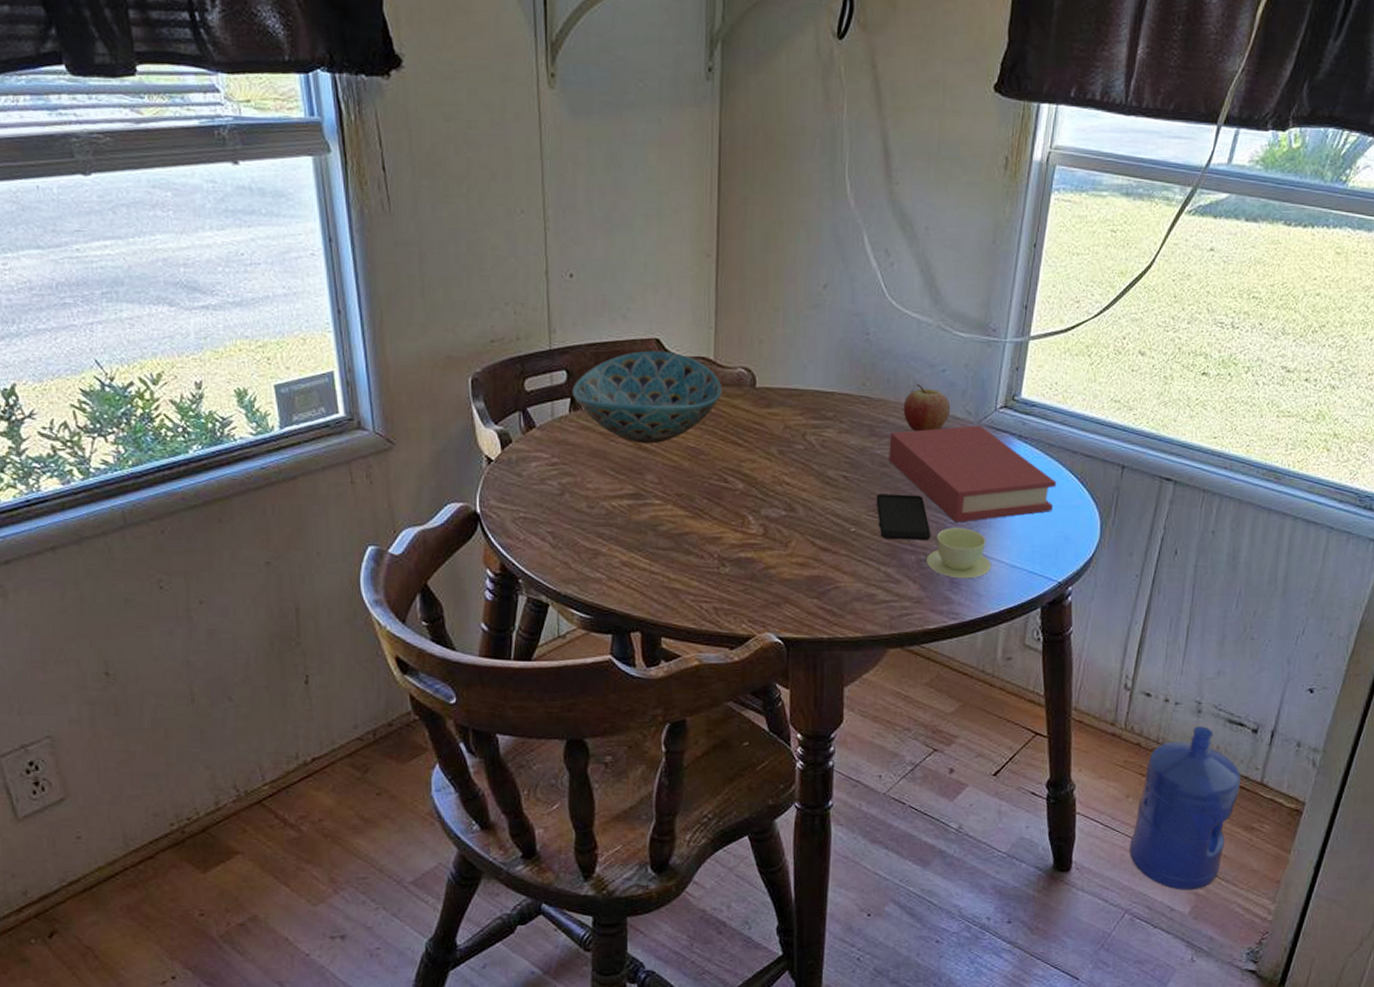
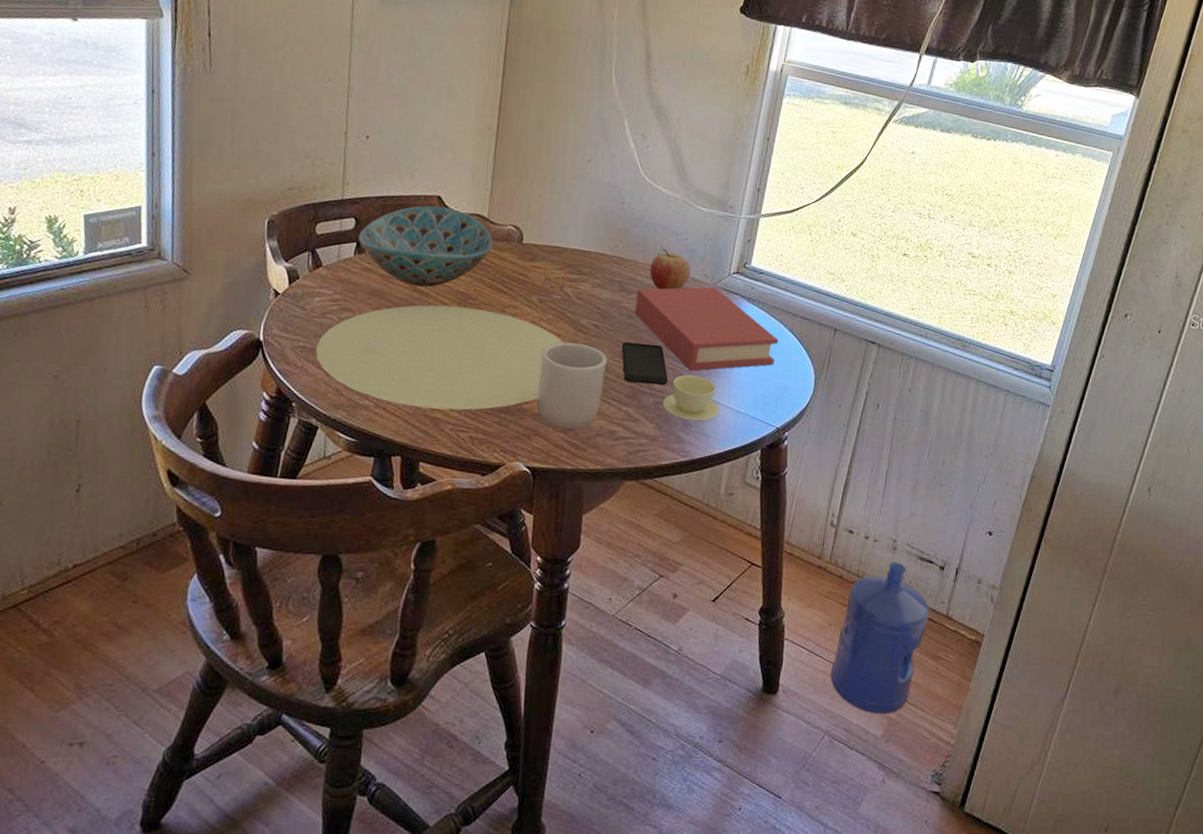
placemat: none [538,463,810,579] -> present [316,305,564,410]
mug: none [784,497,861,596] -> present [536,342,608,431]

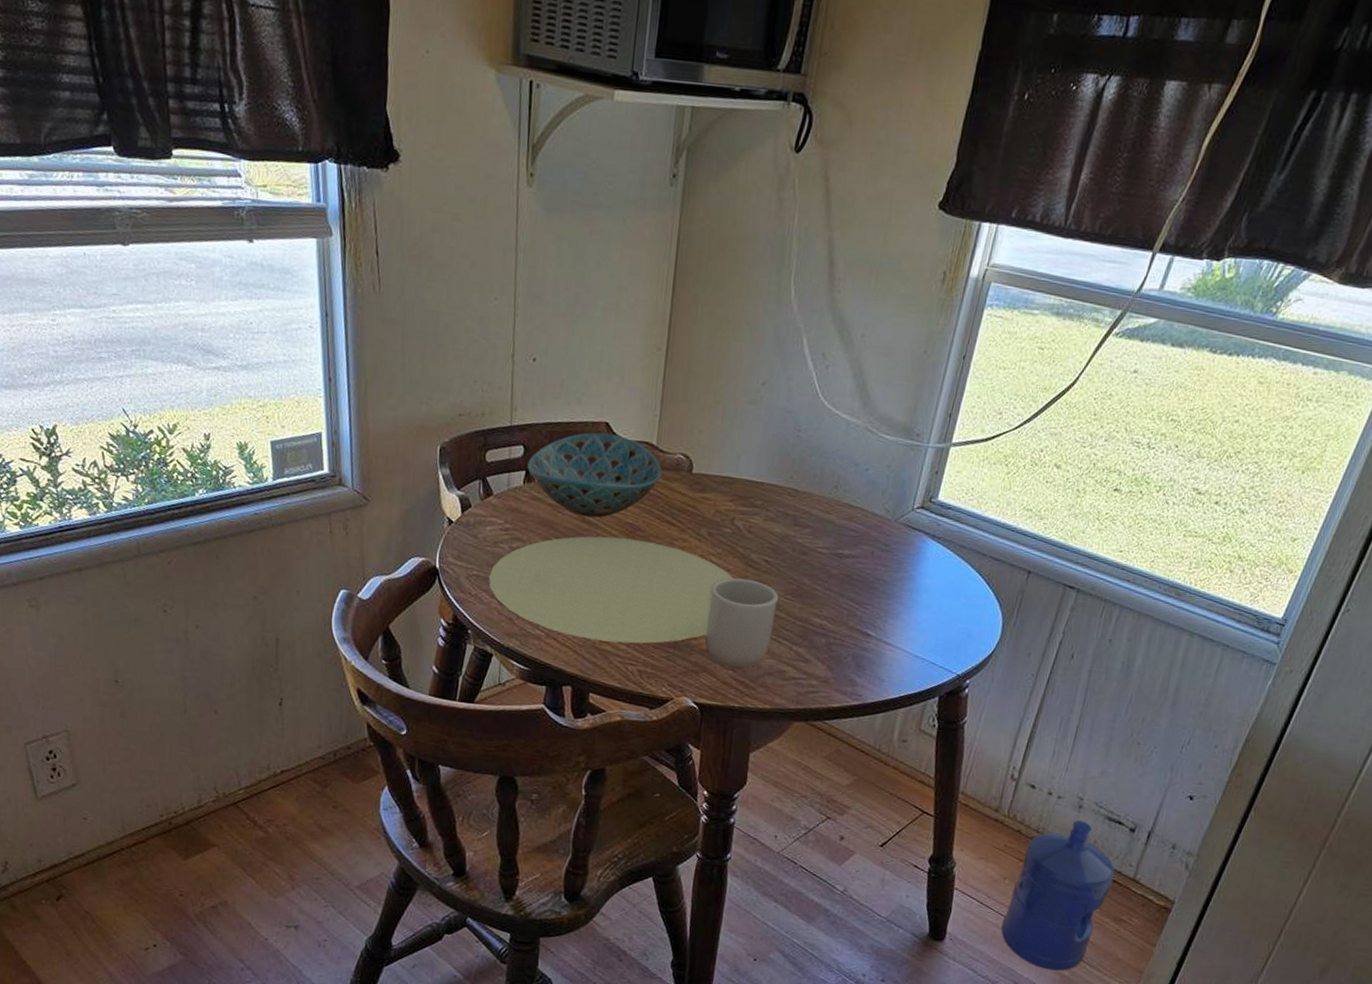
mobile phone: present [621,342,669,386] -> none [793,579,842,626]
book: present [634,287,779,371] -> none [808,522,965,612]
fruit: present [649,248,691,290] -> none [825,480,871,525]
teacup: present [662,375,720,421] -> none [835,615,897,664]

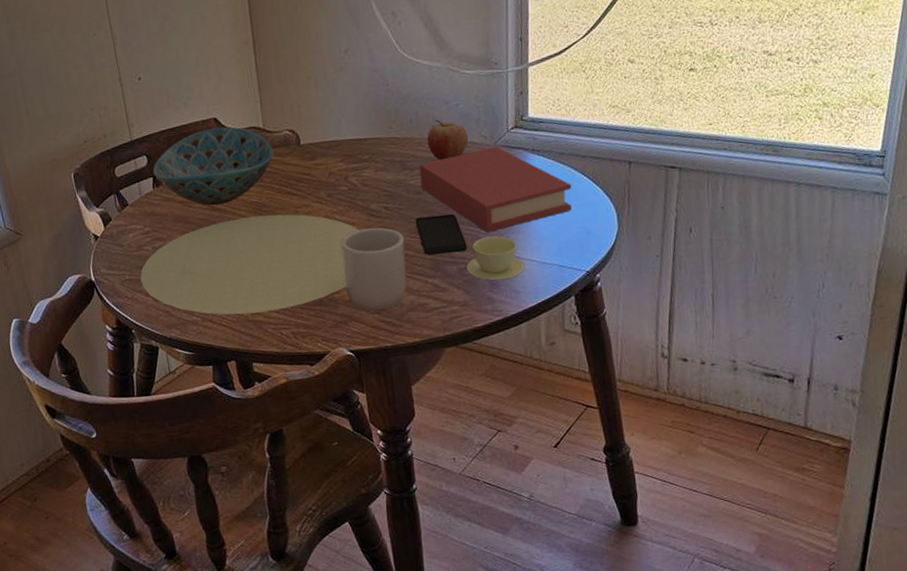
mobile phone: none [793,579,842,626] -> present [415,213,468,255]
book: none [808,522,965,612] -> present [419,146,572,232]
fruit: none [825,480,871,525] -> present [427,119,469,160]
teacup: none [835,615,897,664] -> present [466,236,525,280]
water jug: present [1001,820,1115,971] -> none [689,382,785,532]

